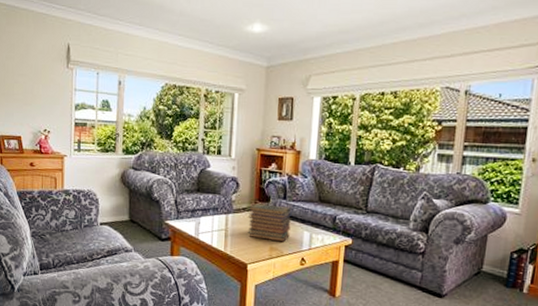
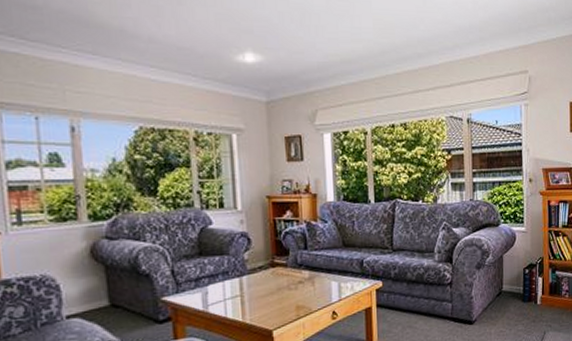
book stack: present [247,203,292,242] -> none [266,258,317,299]

